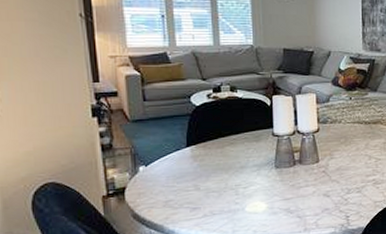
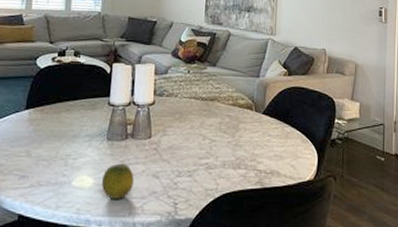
fruit: none [274,187,306,219] -> present [101,163,134,199]

